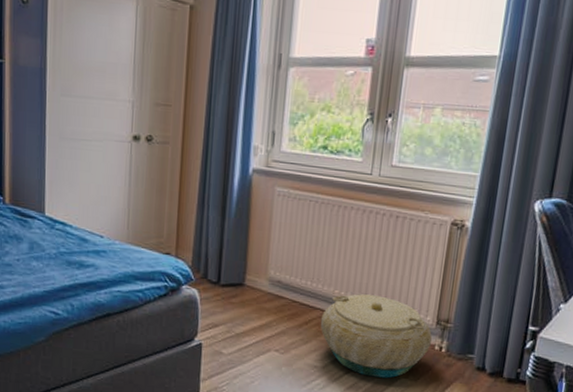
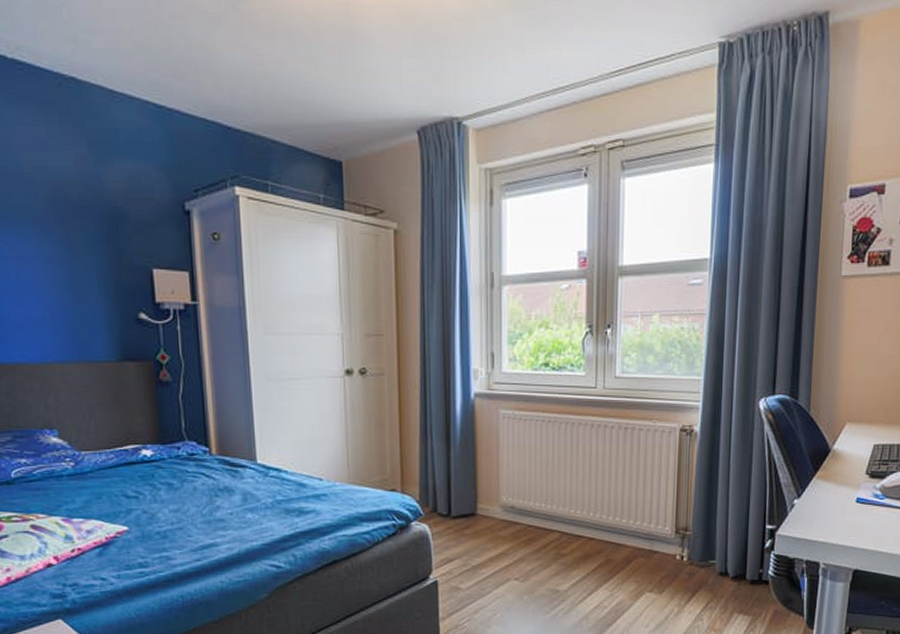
basket: present [320,294,432,378] -> none [558,511,672,595]

